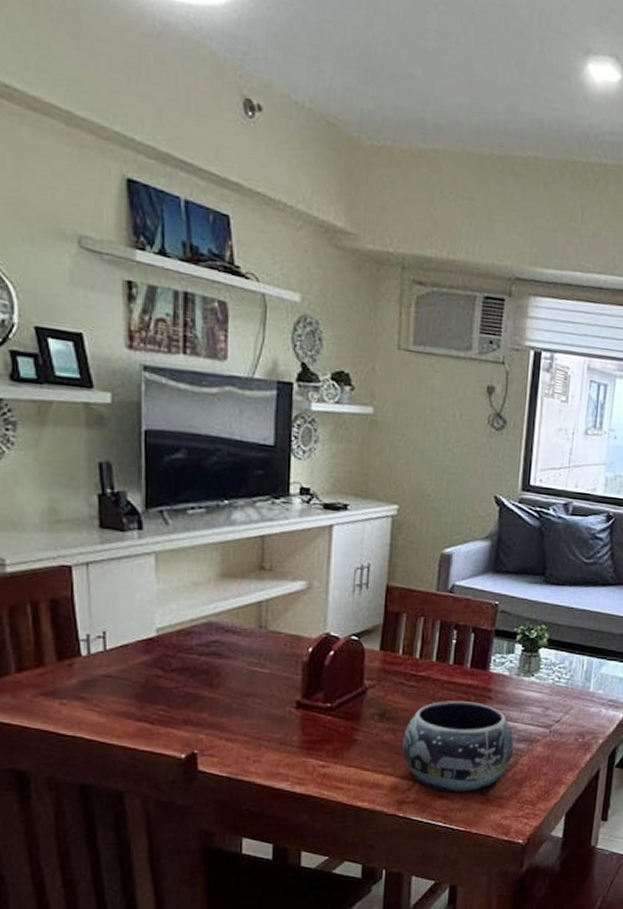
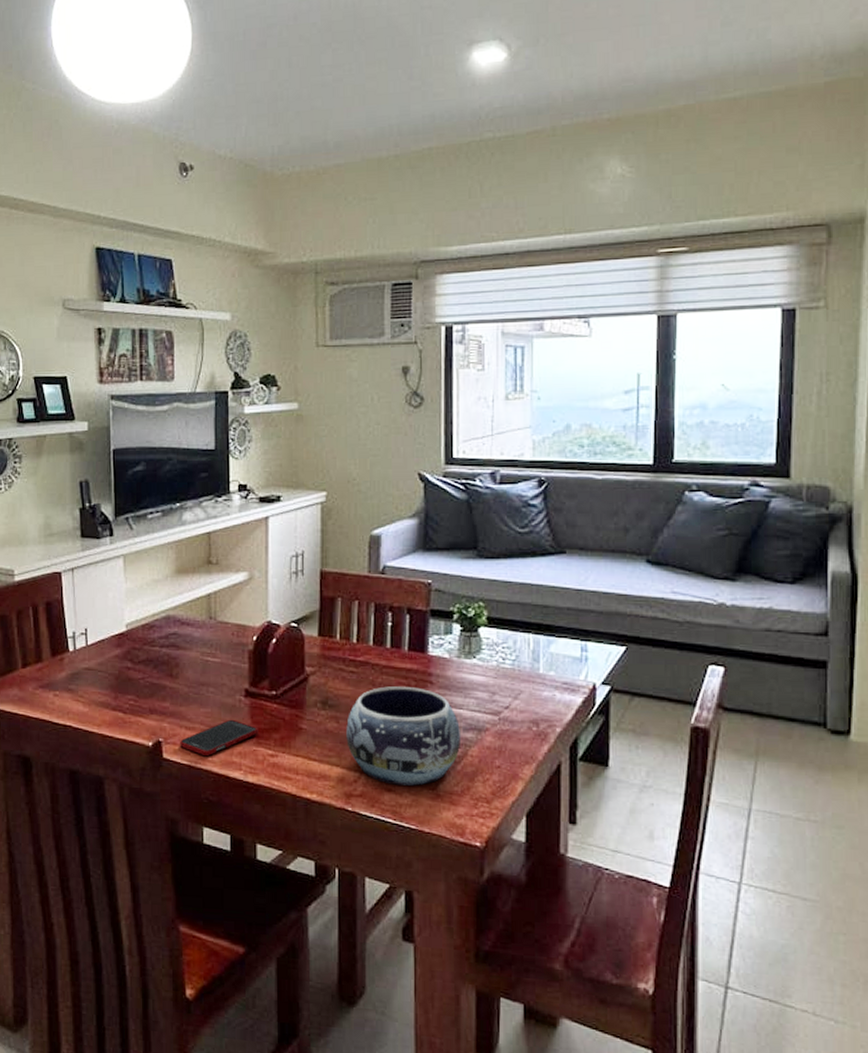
cell phone: none [219,730,310,767] -> present [180,719,258,756]

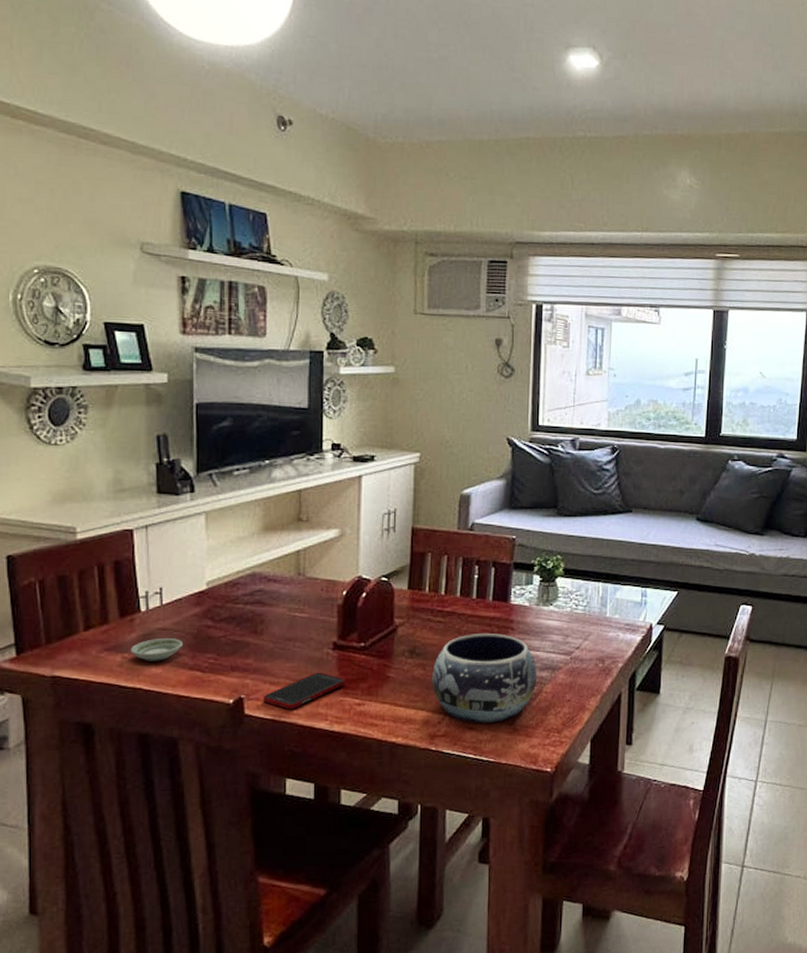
saucer: none [61,678,107,700] -> present [130,638,184,661]

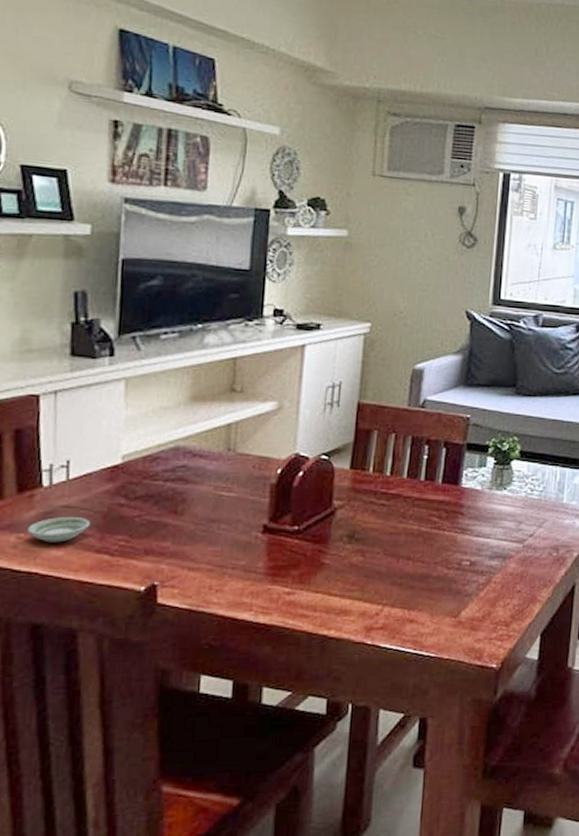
cell phone: present [263,672,346,709] -> none [180,557,275,597]
decorative bowl: present [432,633,538,723] -> none [371,518,487,615]

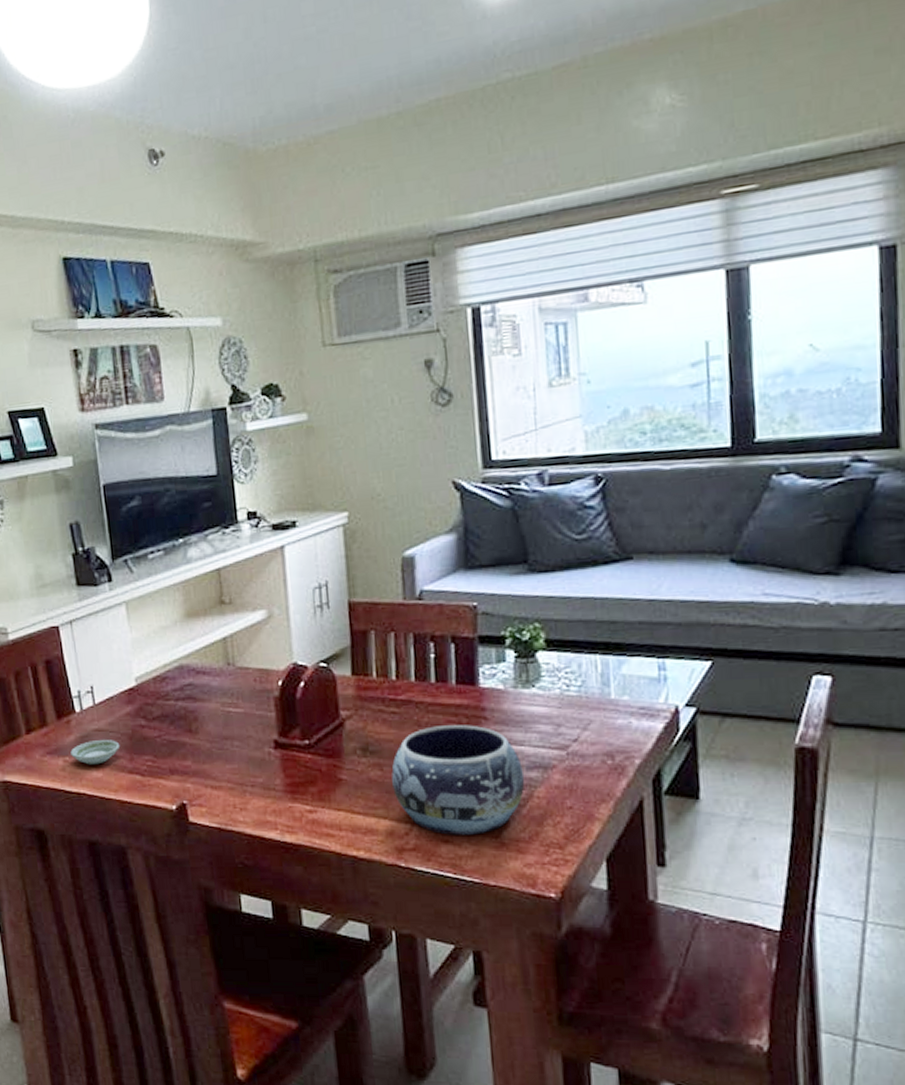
decorative bowl: none [371,518,487,615] -> present [391,725,525,835]

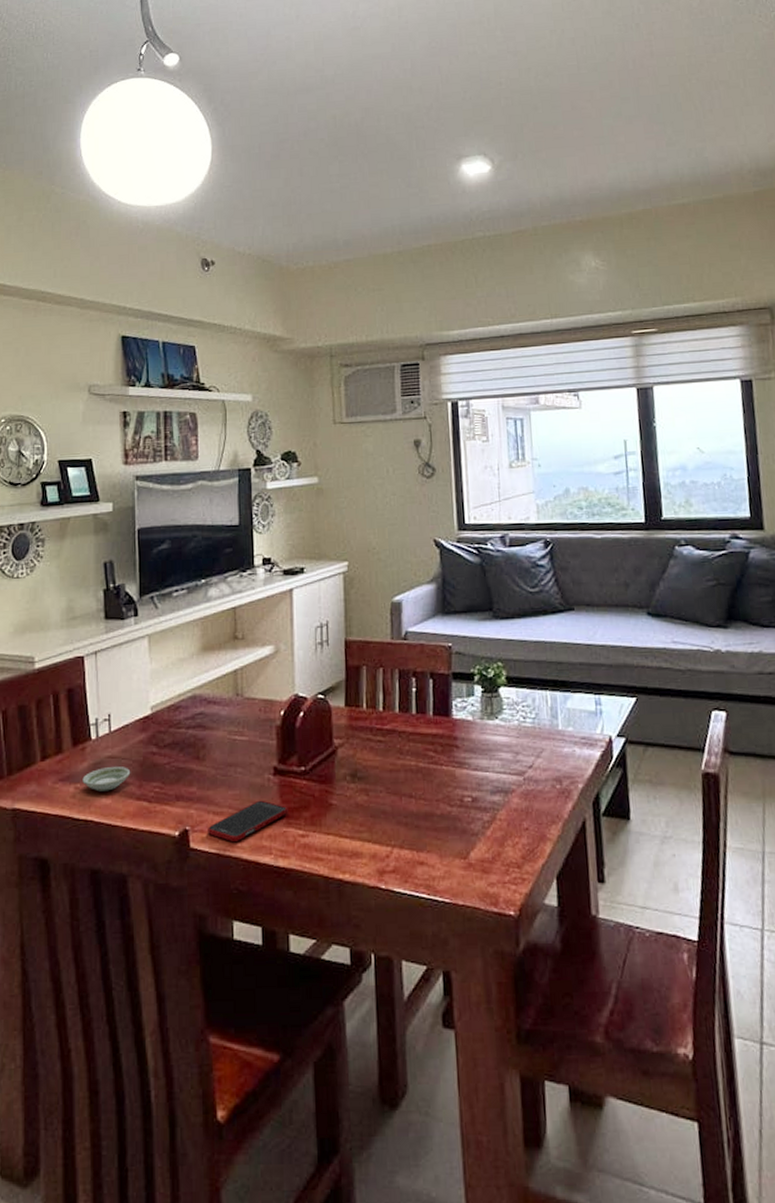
cell phone: none [206,774,293,816] -> present [208,800,288,841]
decorative bowl: present [391,725,525,835] -> none [376,752,489,857]

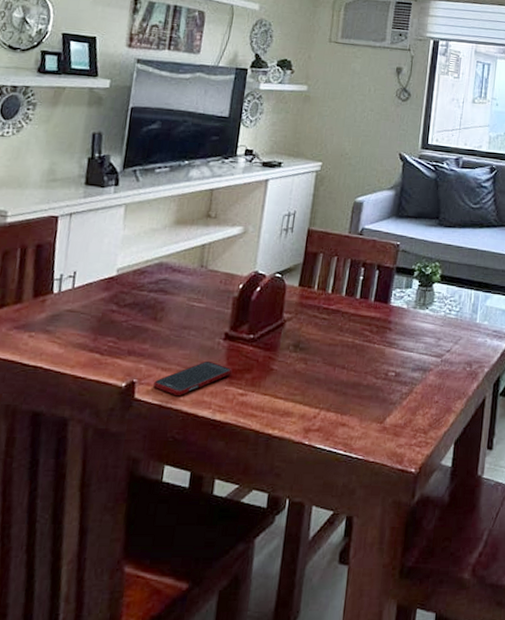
saucer: present [82,767,131,792] -> none [37,320,88,342]

